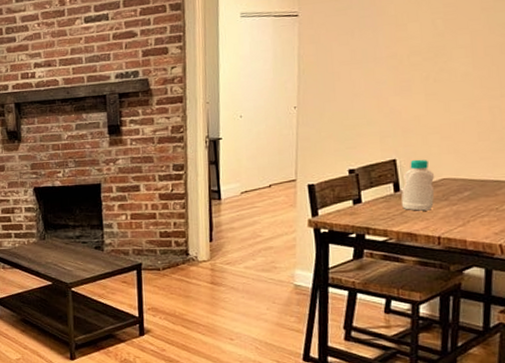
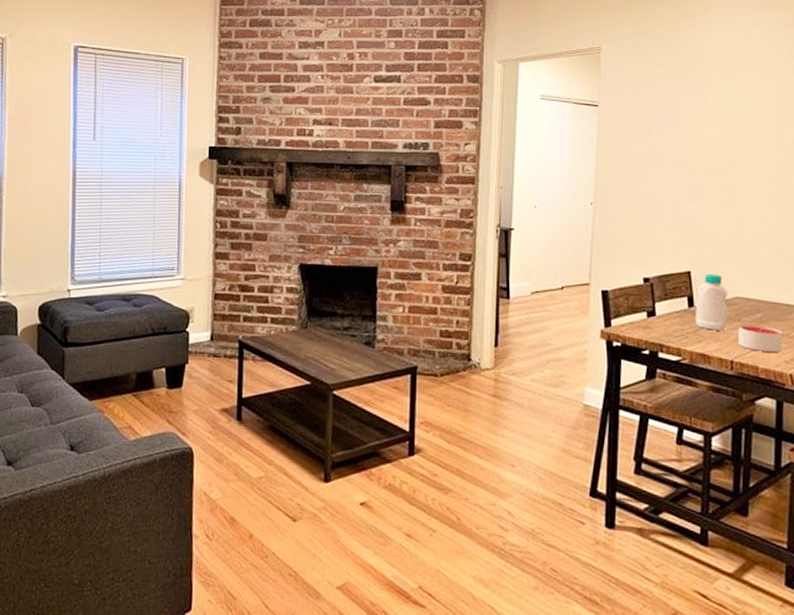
candle: none [444,202,493,226] -> present [737,324,783,352]

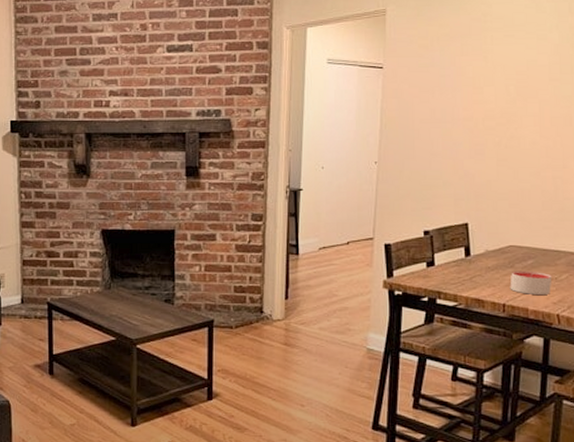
bottle: present [695,273,728,331] -> none [472,224,502,277]

